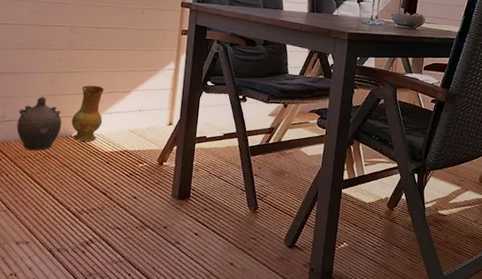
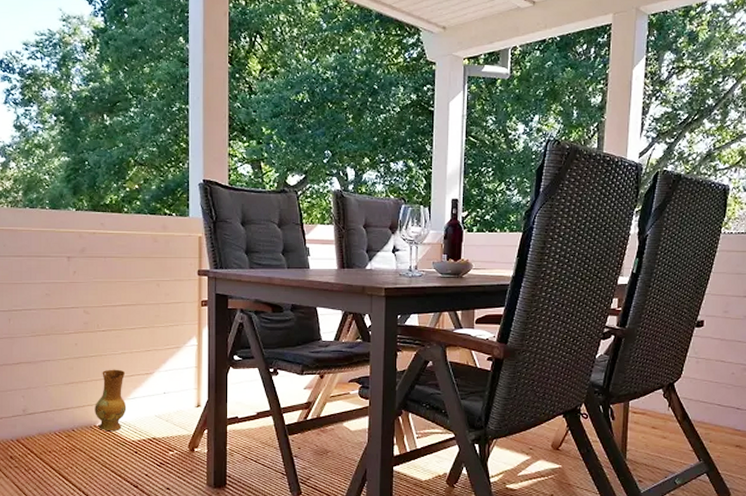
ceramic jug: present [16,96,62,151] -> none [39,385,85,444]

